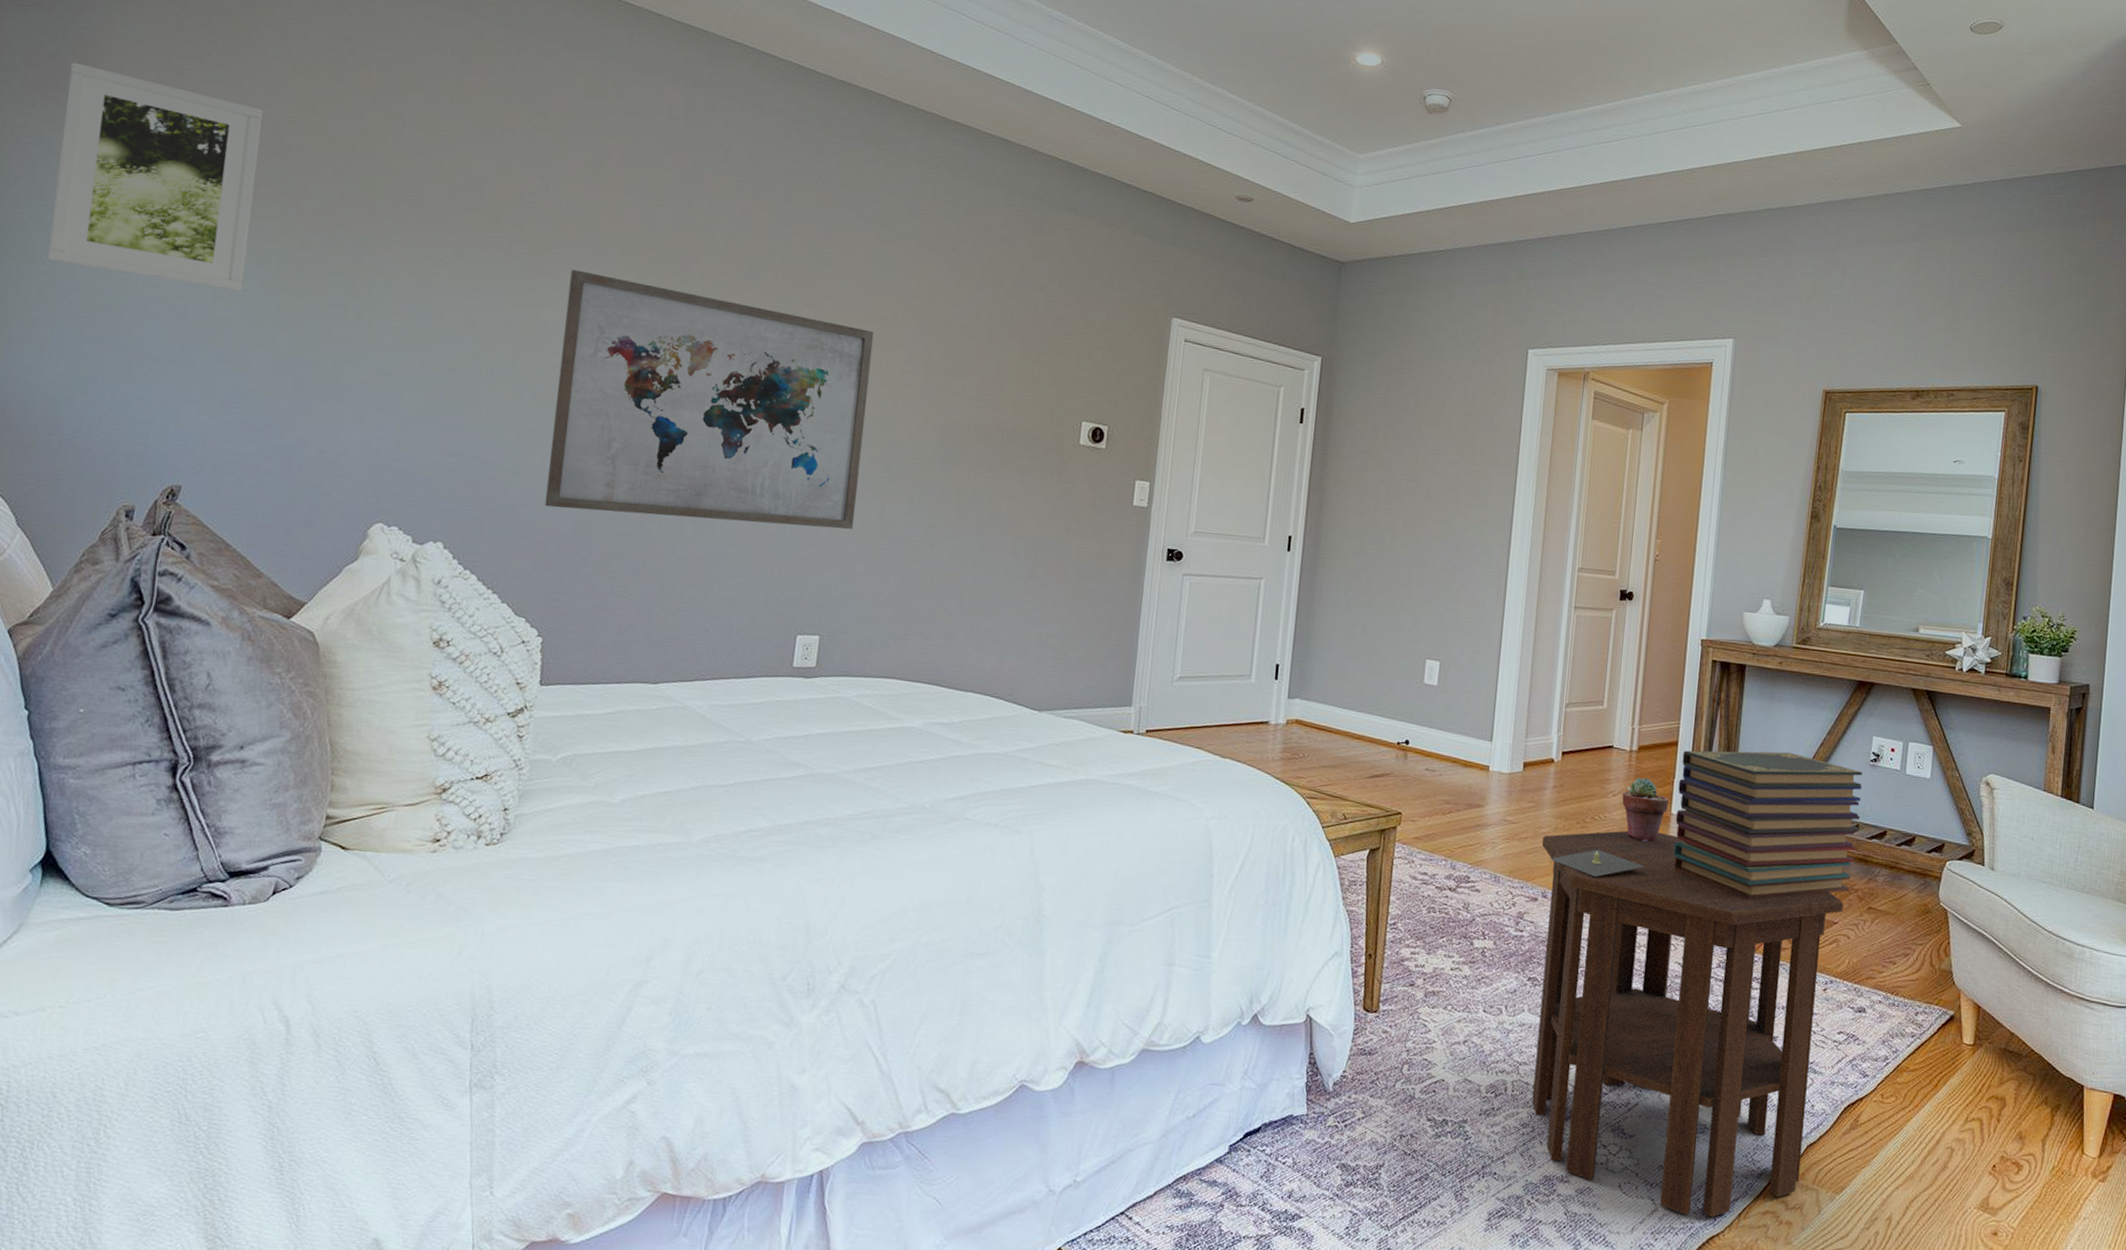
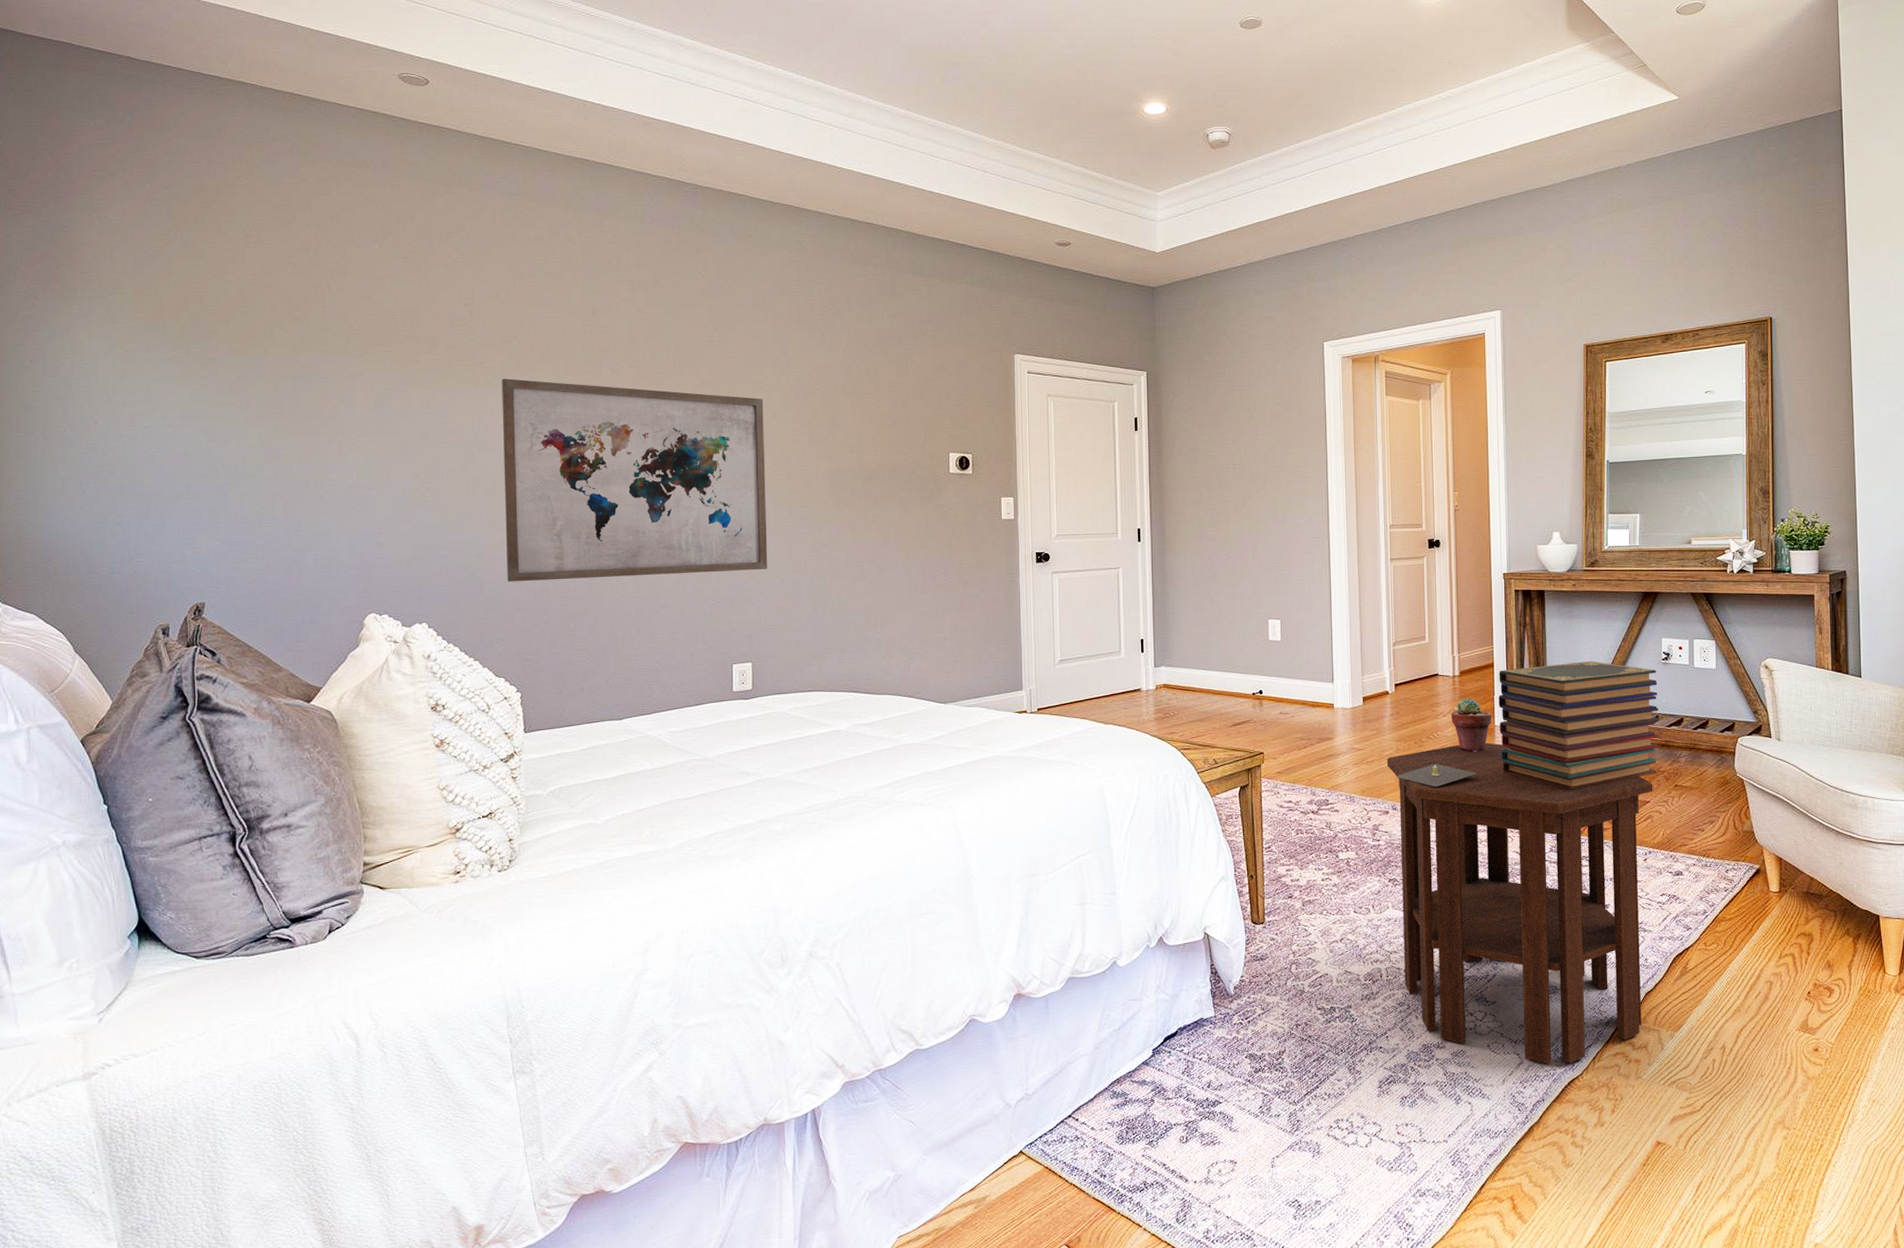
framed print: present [47,62,264,292] -> none [62,257,231,433]

